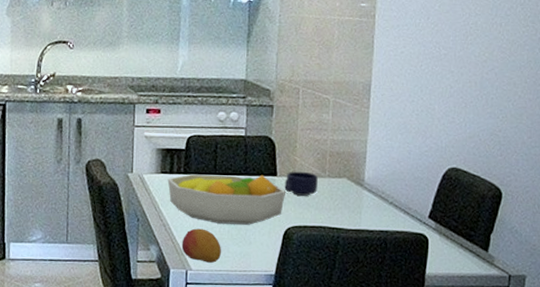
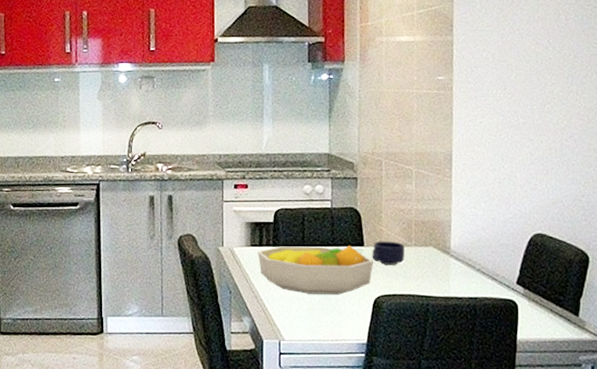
fruit: present [181,228,221,263] -> none [273,299,313,333]

